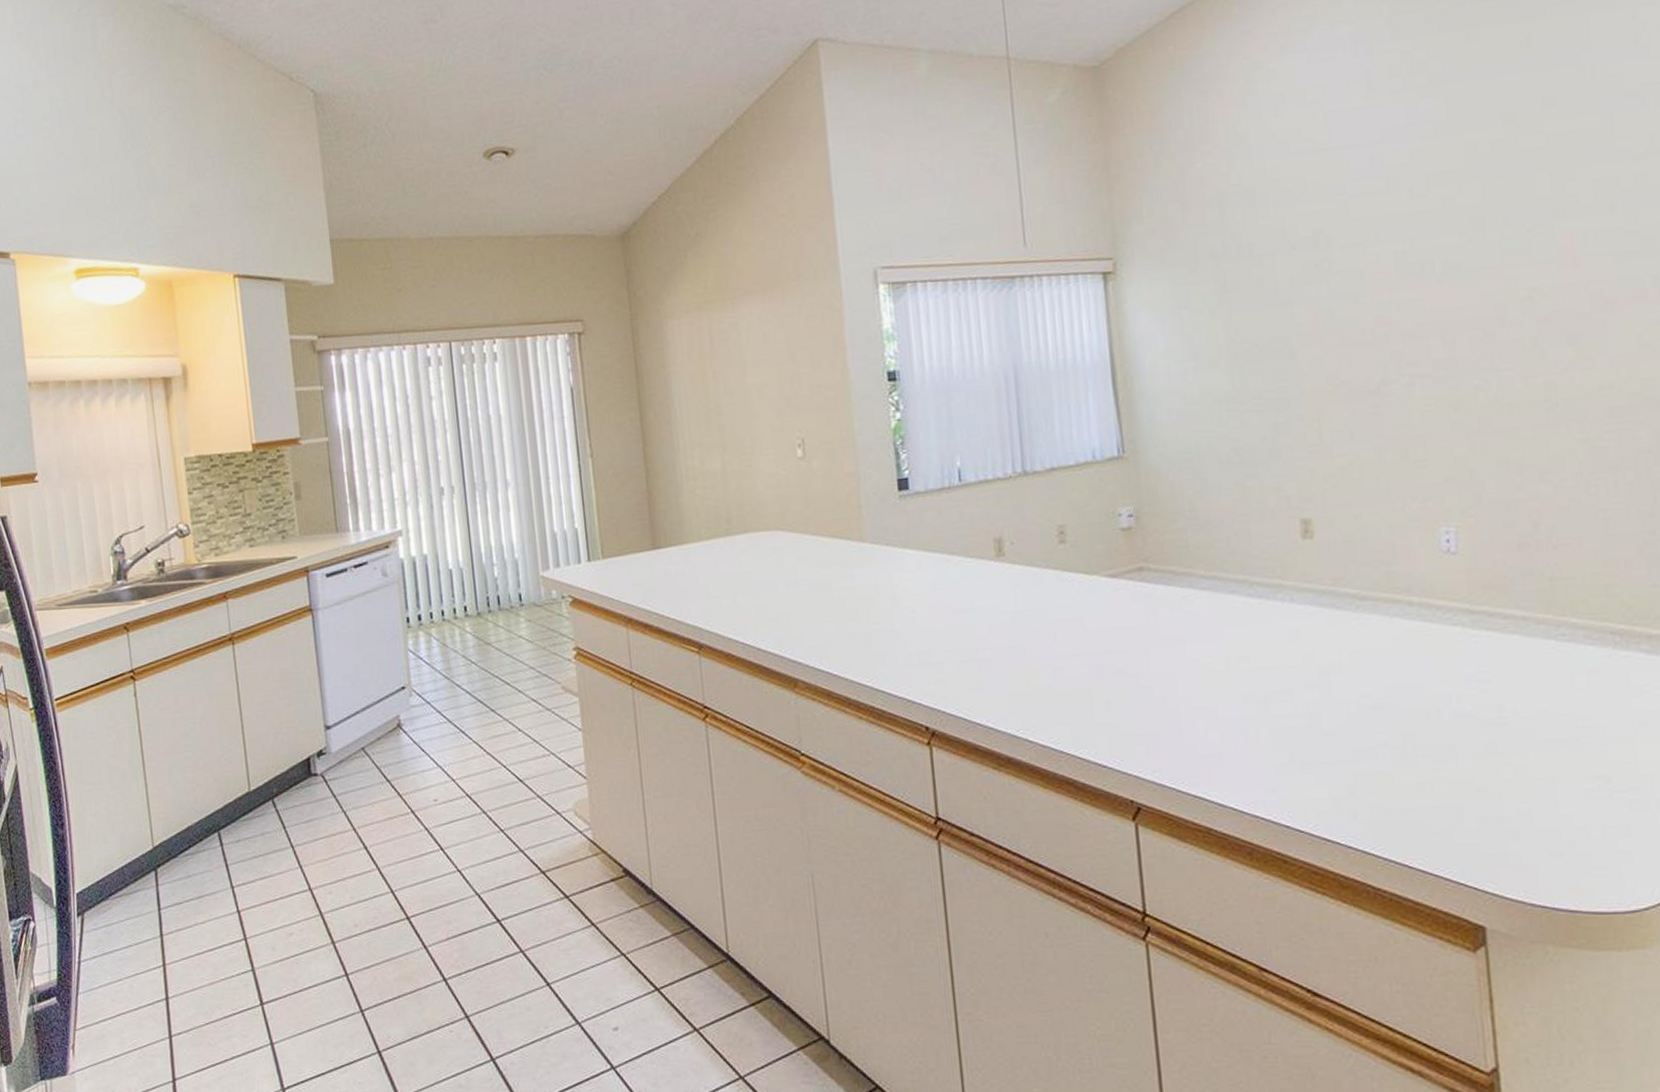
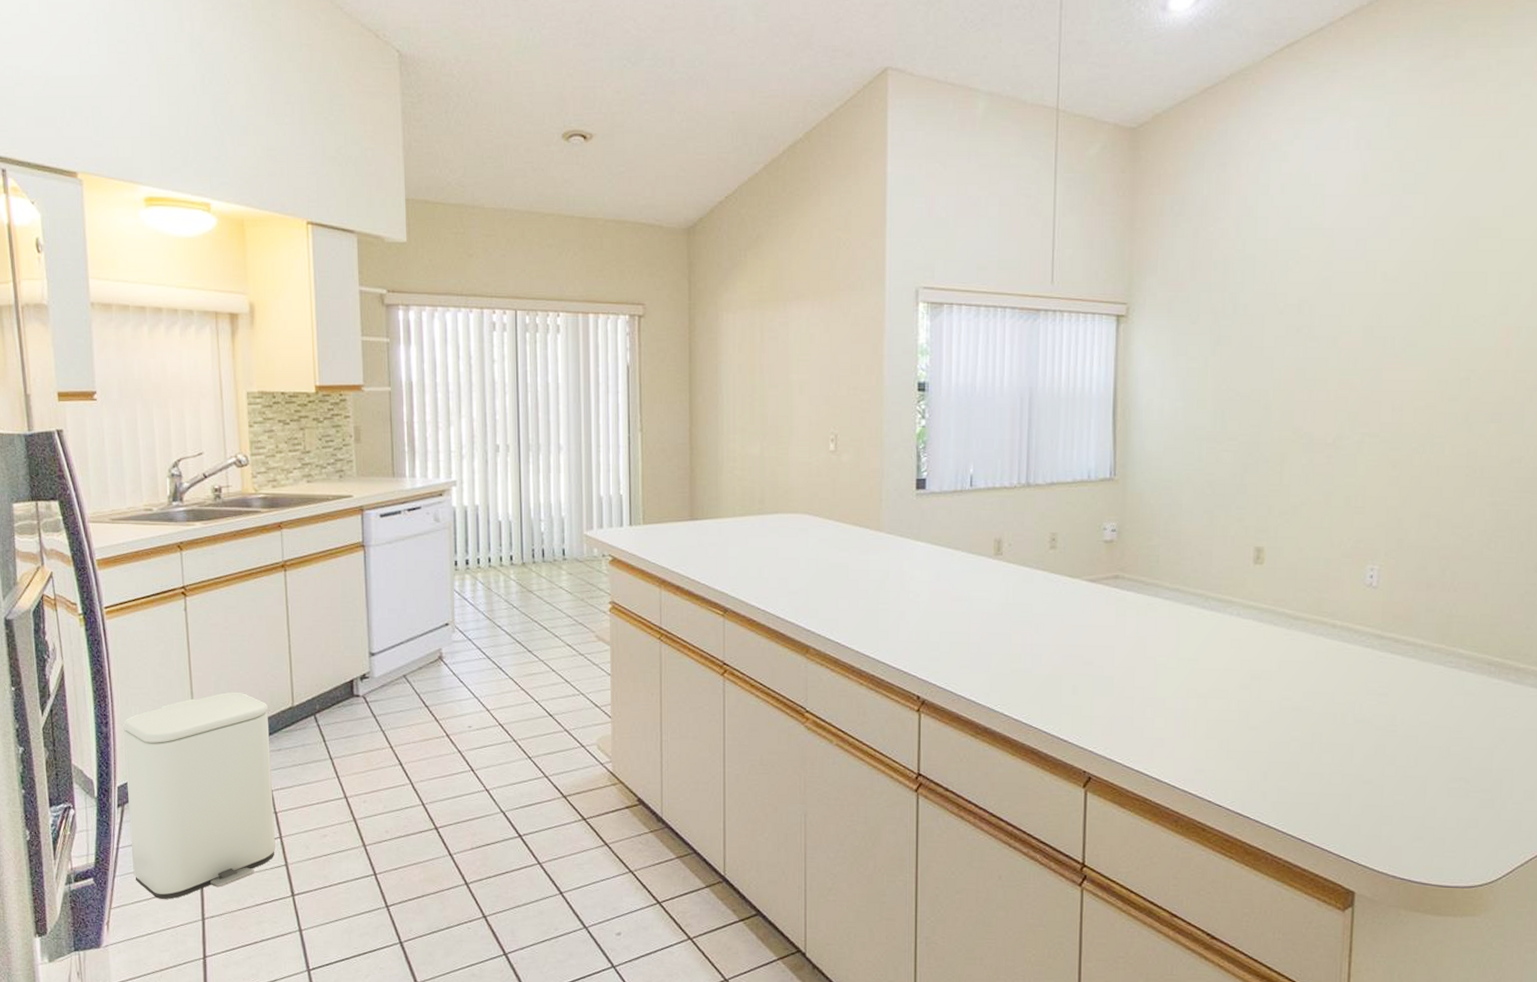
pedal bin: none [78,780,241,1016] -> present [122,691,275,899]

